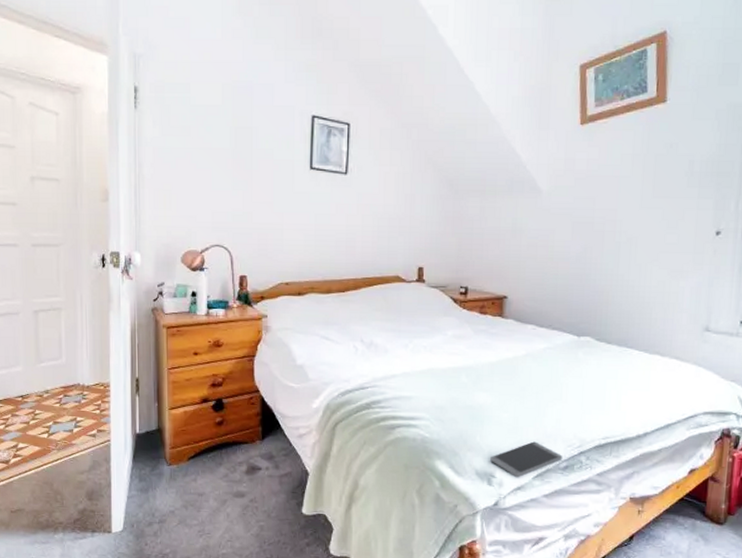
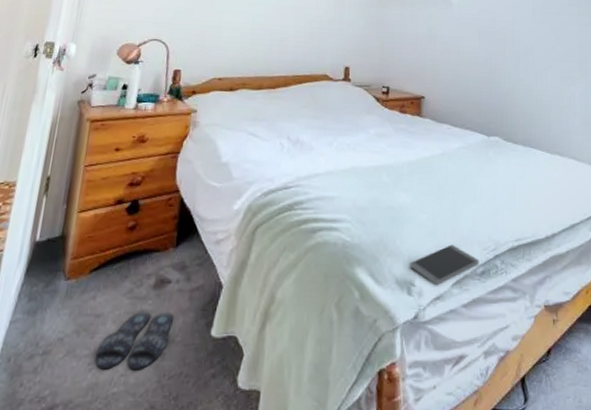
slippers: none [204,492,267,538] -> present [95,312,173,370]

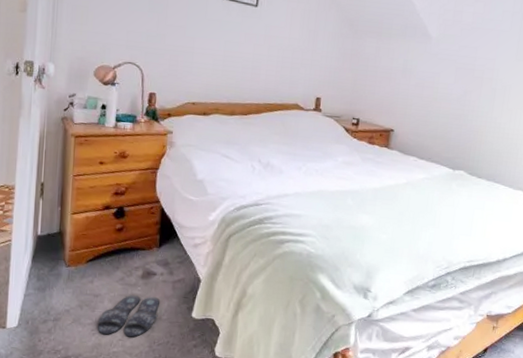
smartphone: present [410,244,479,285] -> none [367,261,432,292]

